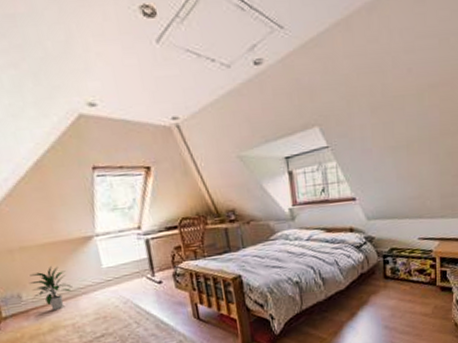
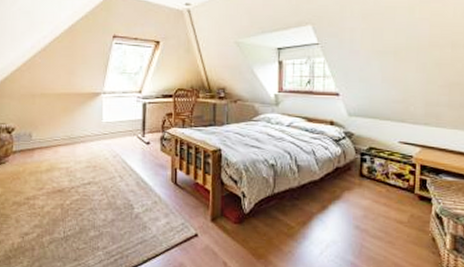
indoor plant: present [28,266,73,311] -> none [40,114,74,153]

